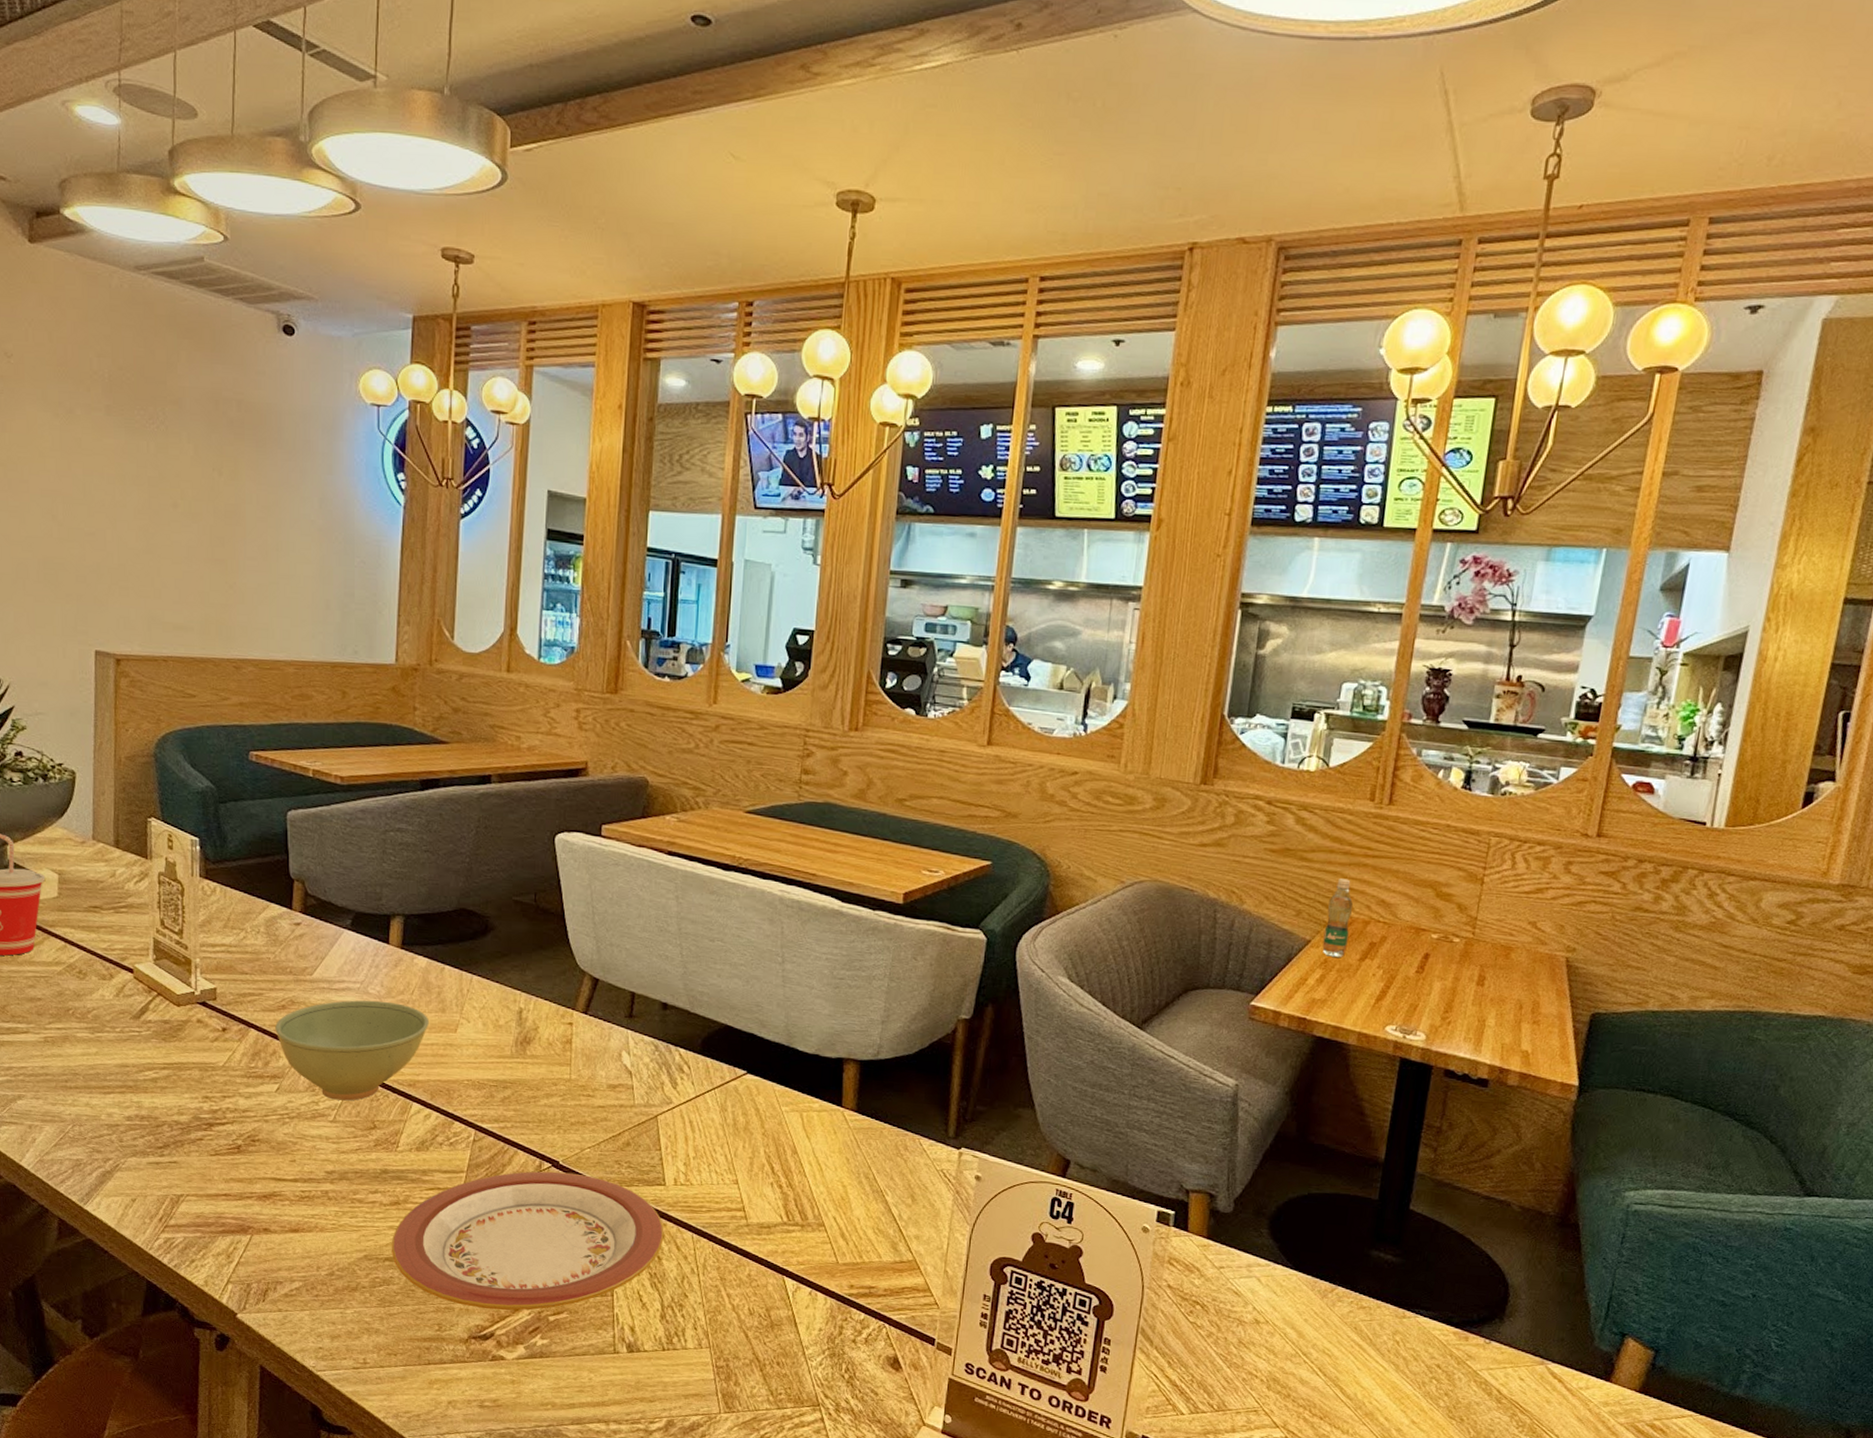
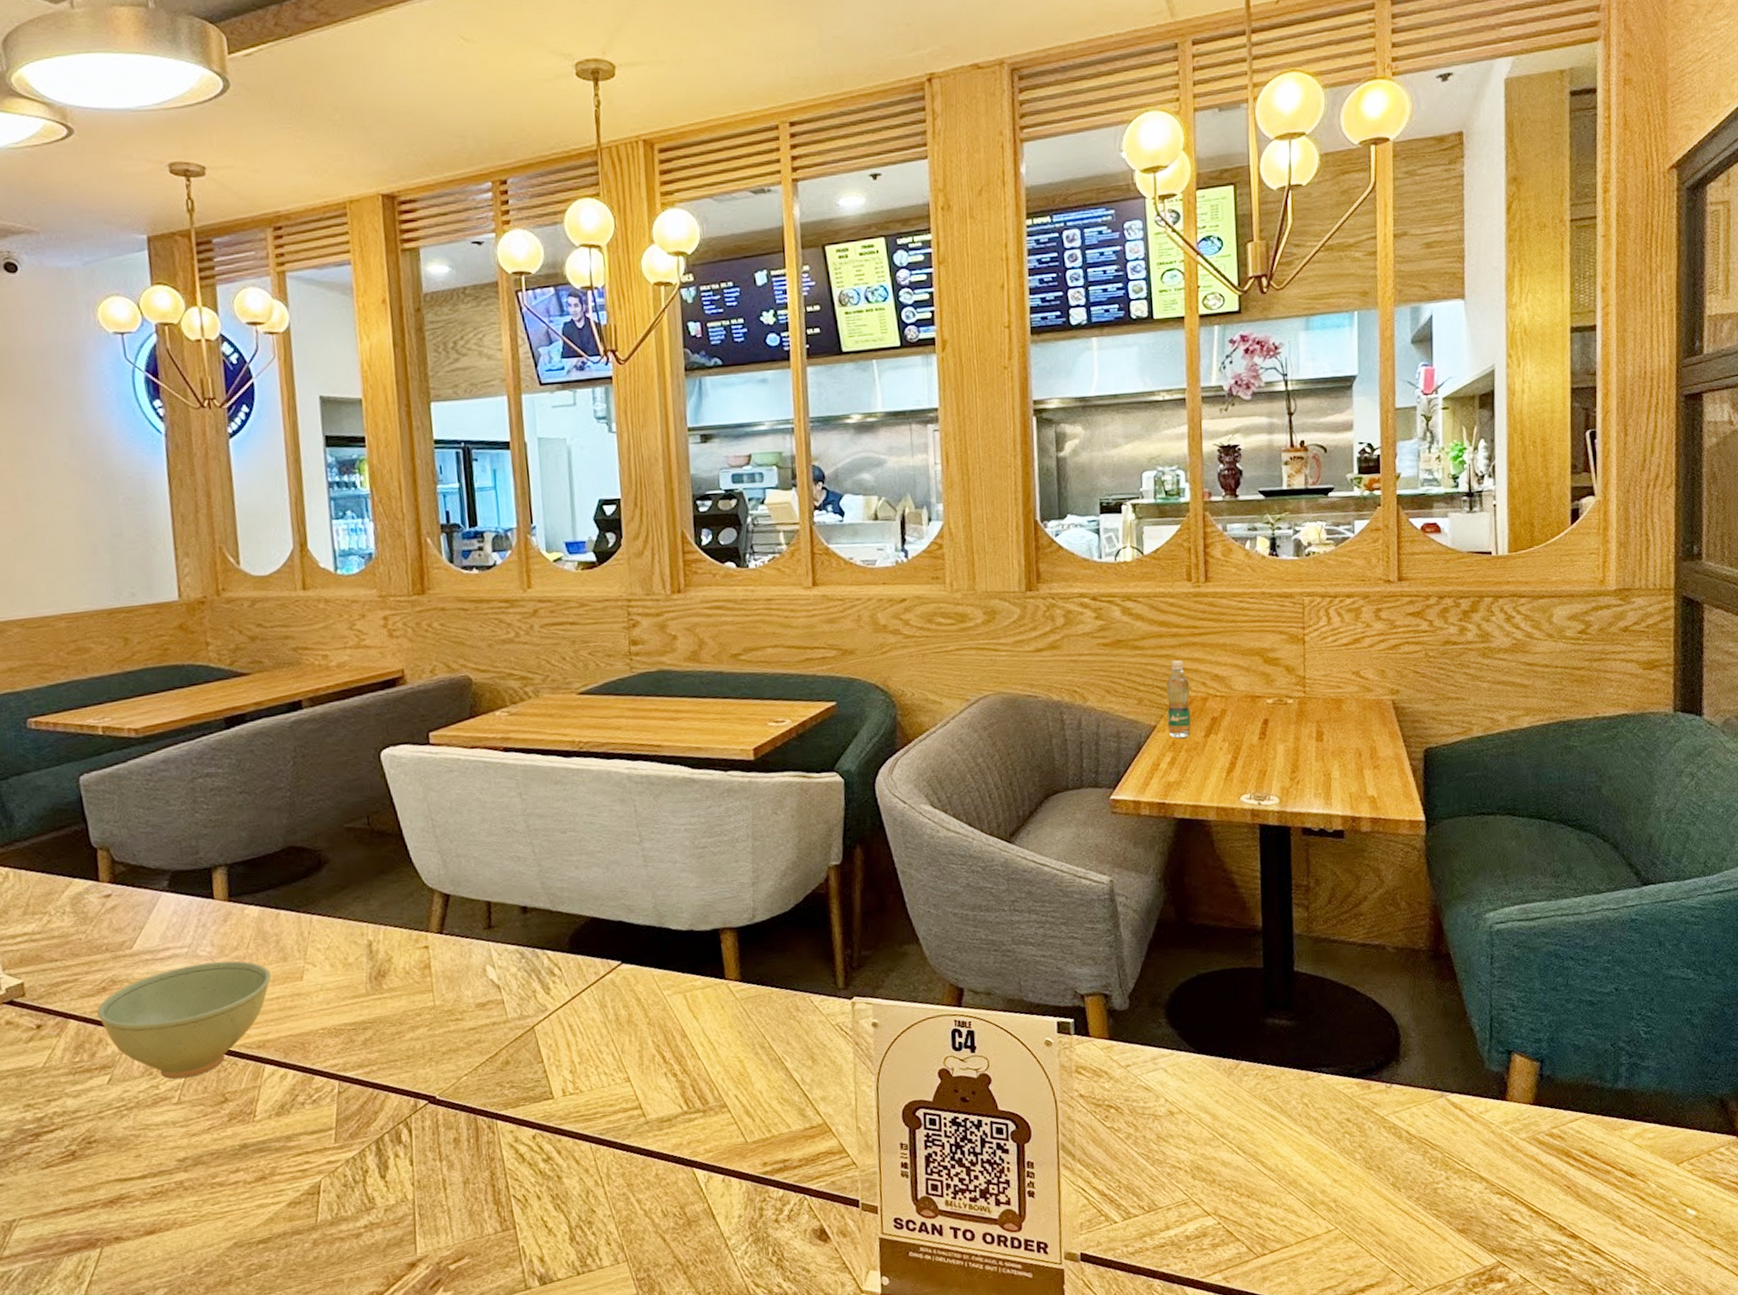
plate: present [391,1171,664,1311] -> none [263,1104,561,1274]

